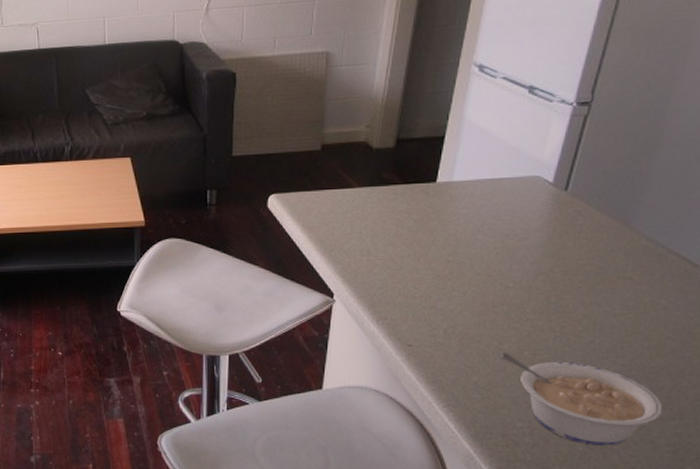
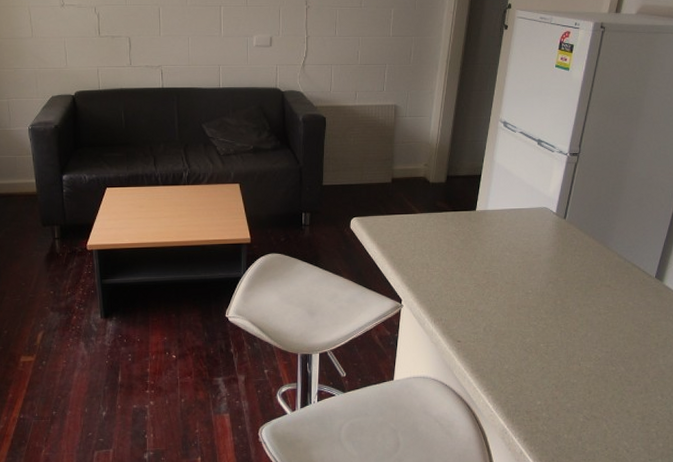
legume: present [501,353,663,446] -> none [525,345,634,417]

